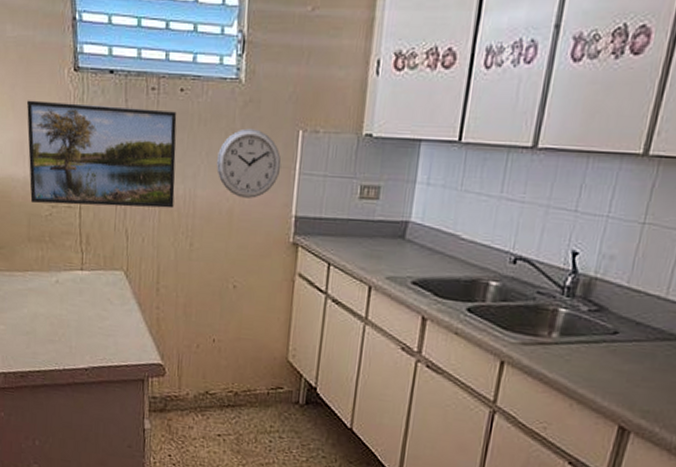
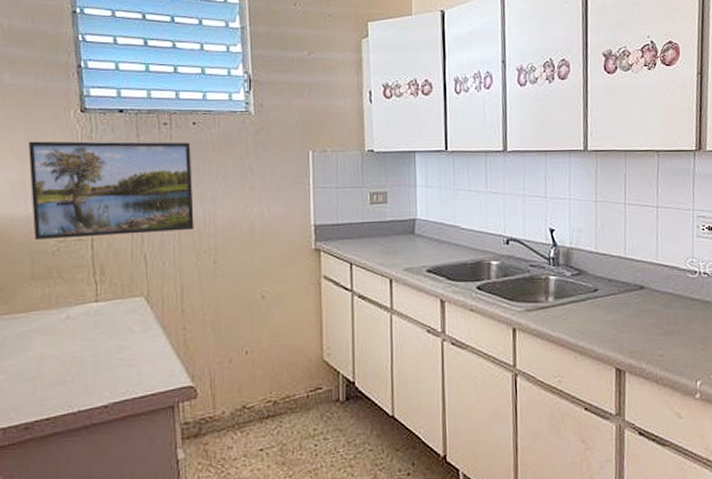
wall clock: present [217,128,282,198] -> none [234,152,296,214]

